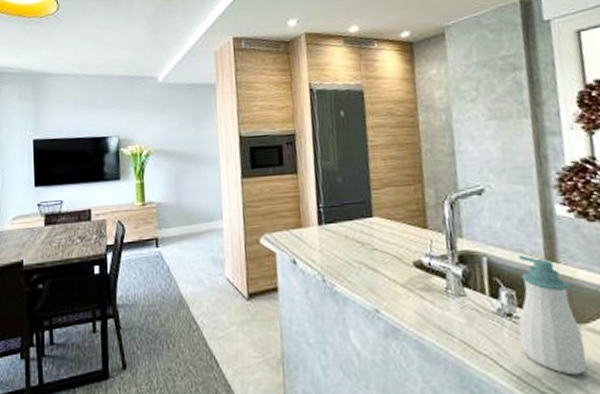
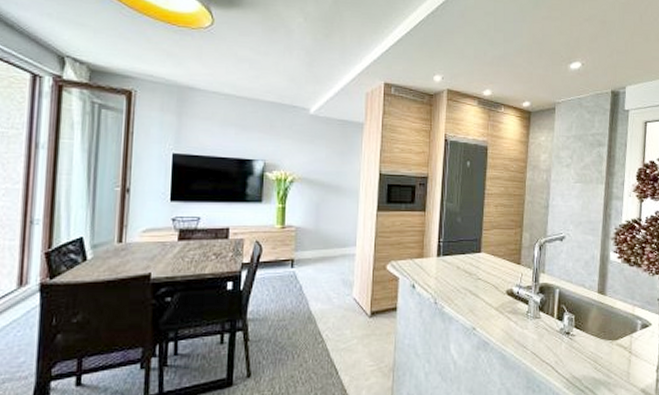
soap bottle: present [517,255,588,376] -> none [572,289,613,378]

